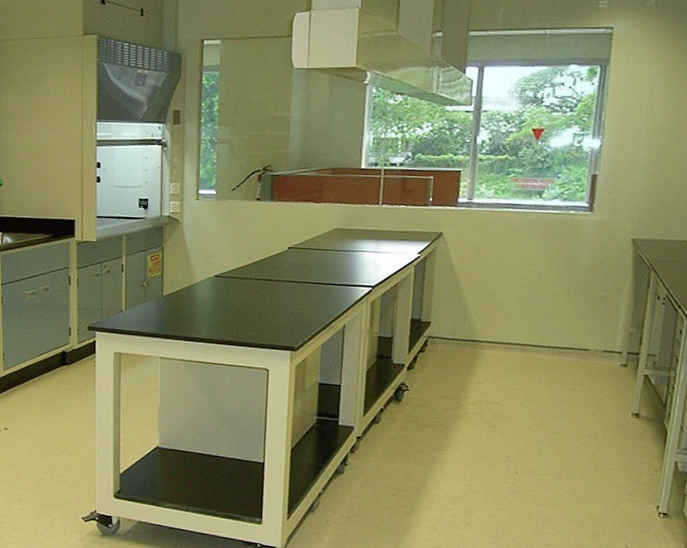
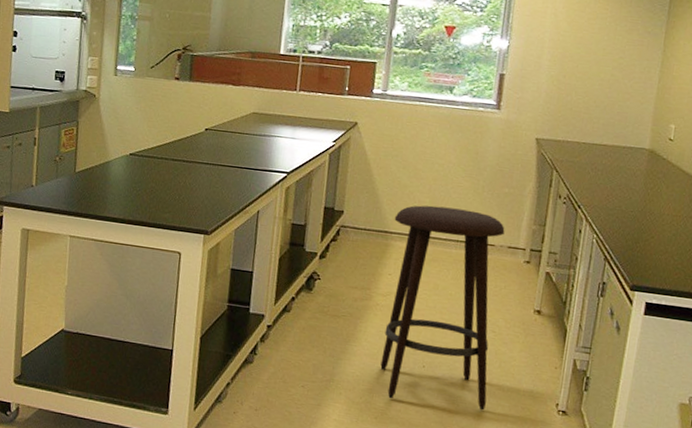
stool: none [472,312,600,514] -> present [380,205,505,411]

